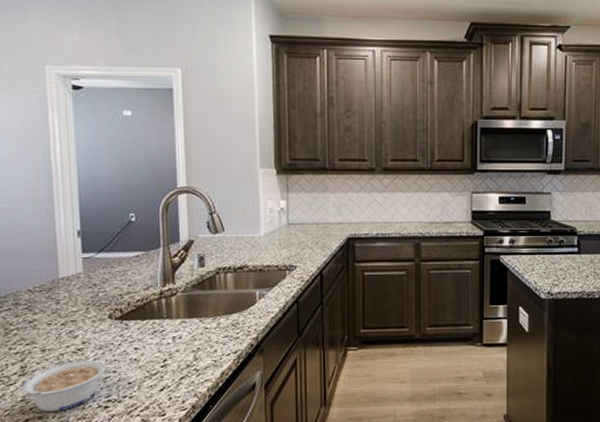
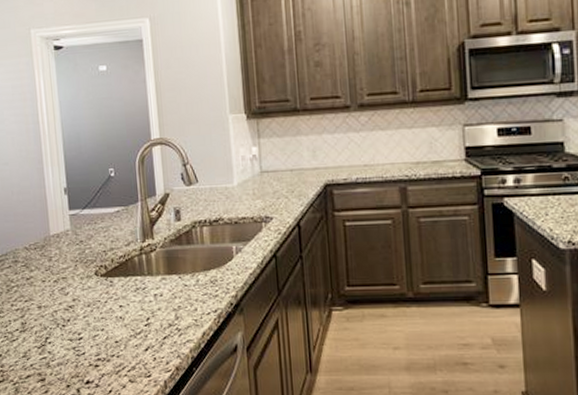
legume: present [22,359,106,413] -> none [23,317,95,369]

